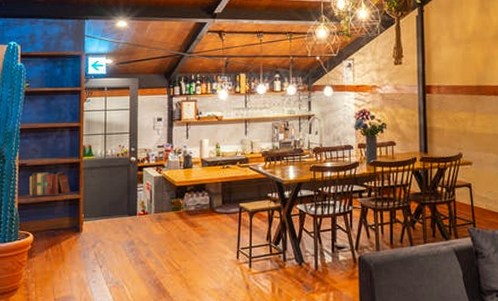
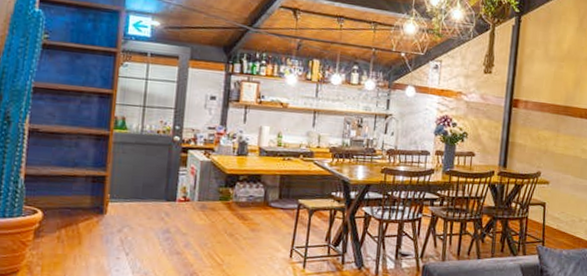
books: present [29,171,71,195] -> none [40,139,95,170]

